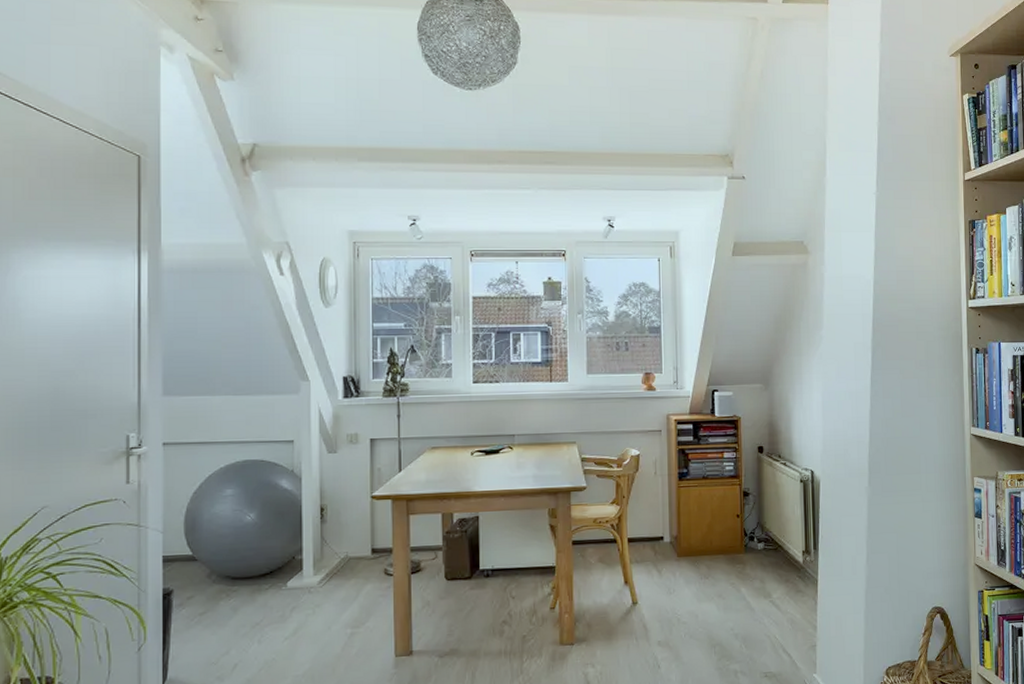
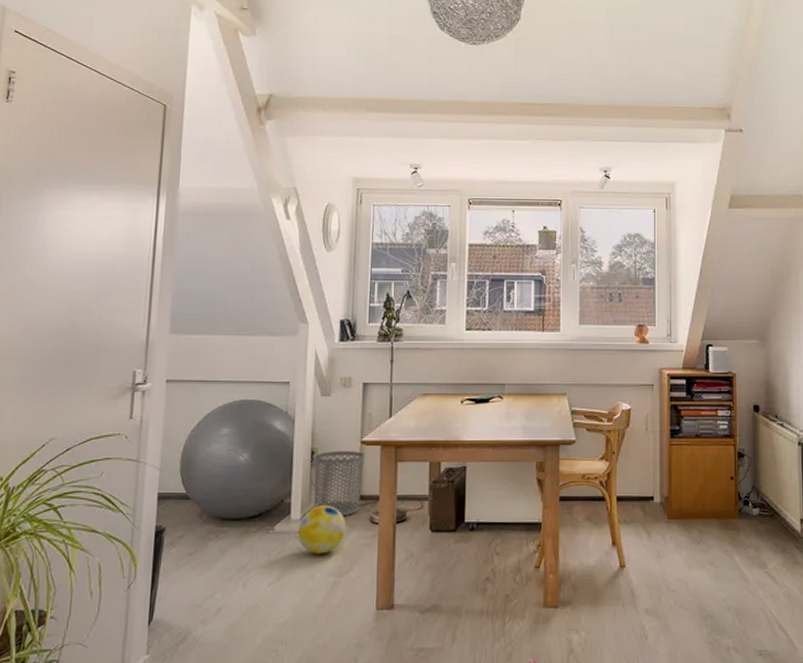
ball: none [311,560,361,608] -> present [297,506,347,554]
waste bin: none [325,506,376,570] -> present [313,451,365,517]

